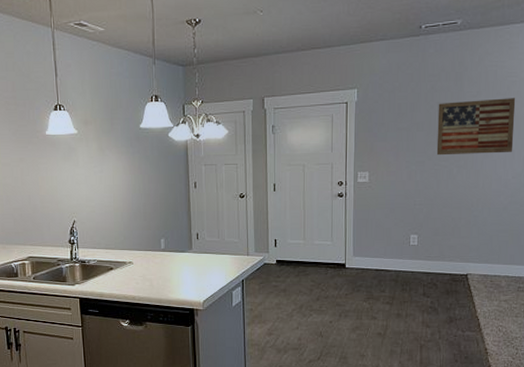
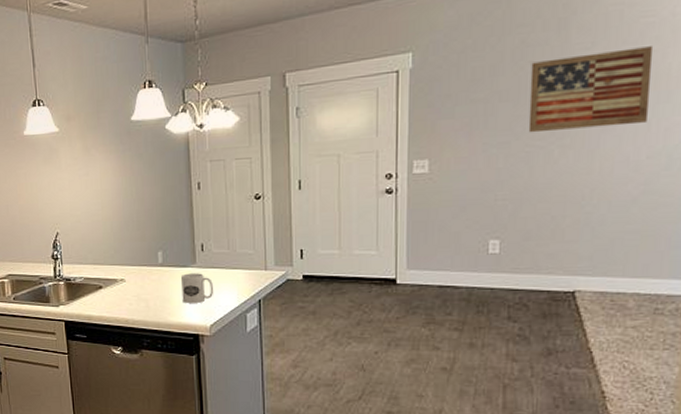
mug: none [180,257,207,282] -> present [181,273,214,303]

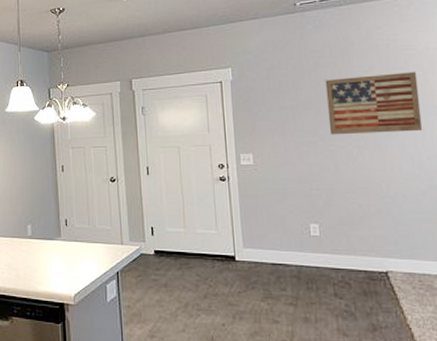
mug: present [181,273,214,303] -> none [48,245,77,273]

